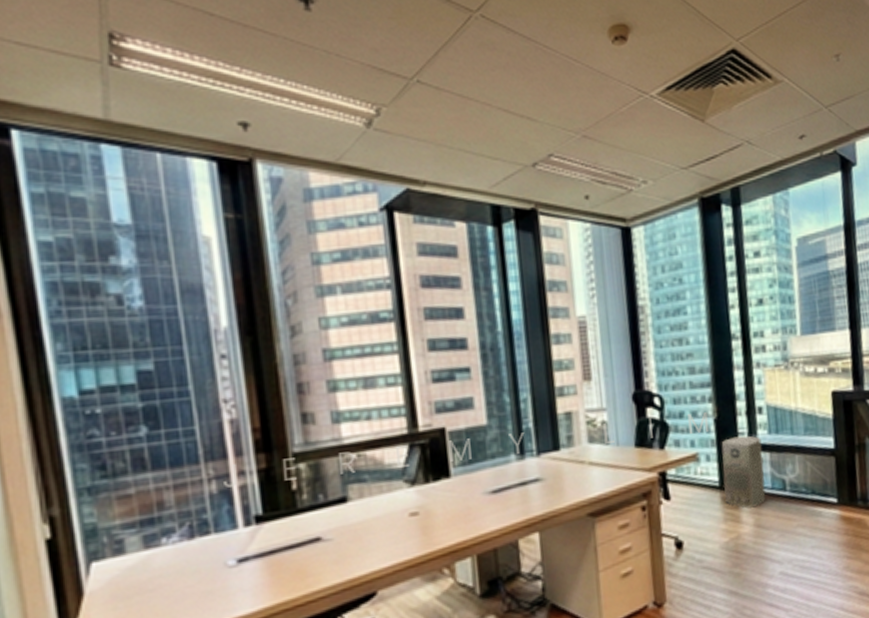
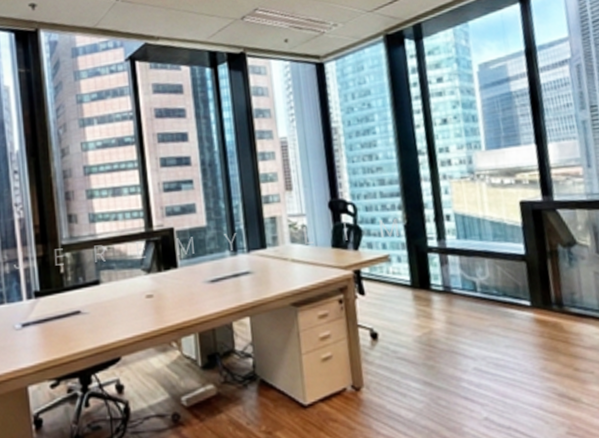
air purifier: present [721,435,766,508] -> none [411,240,457,306]

